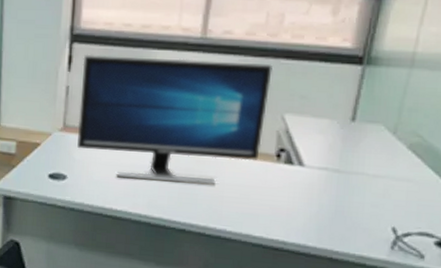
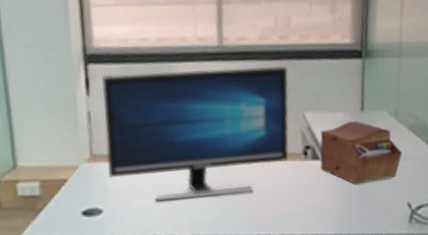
sewing box: none [293,130,396,198] -> present [320,121,403,185]

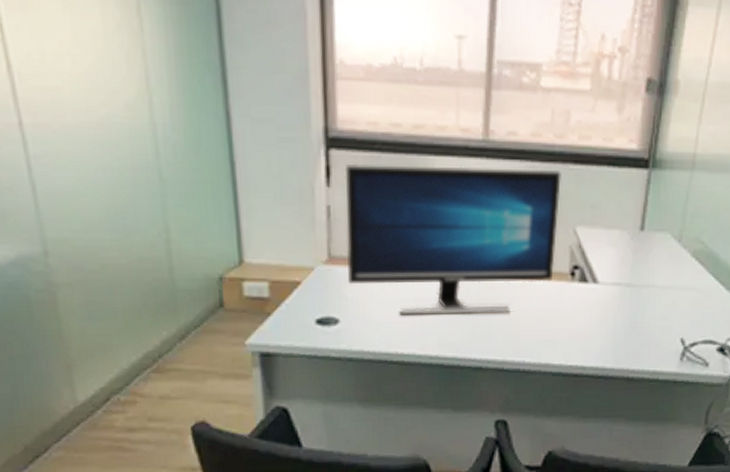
sewing box: present [320,121,403,185] -> none [588,241,682,314]

